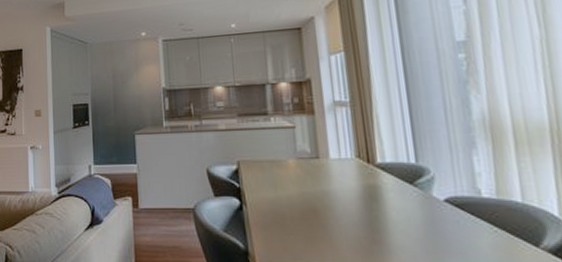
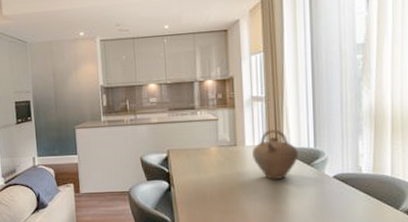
jug: none [338,139,397,202] -> present [252,128,298,180]

